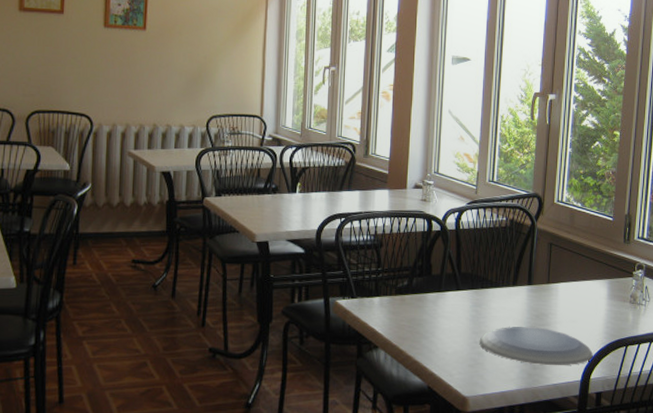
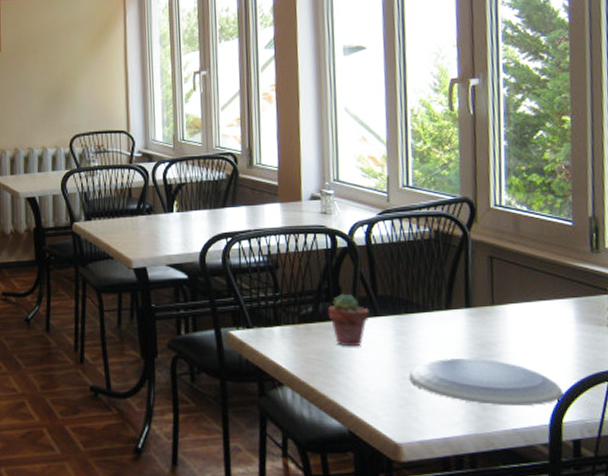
potted succulent: none [419,270,453,316] -> present [327,293,370,347]

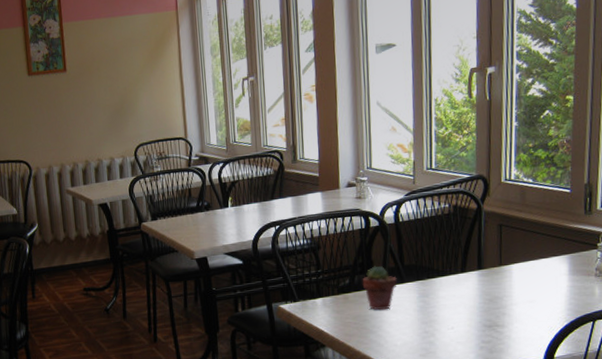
plate: present [409,357,563,407] -> none [429,311,556,349]

